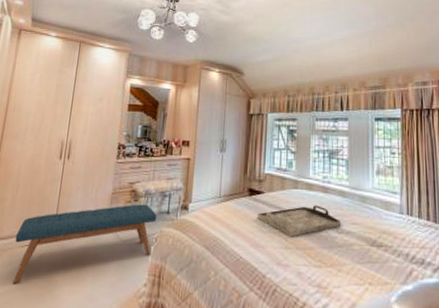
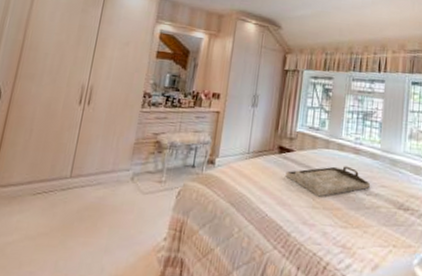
bench: present [12,204,157,284] -> none [21,156,182,233]

